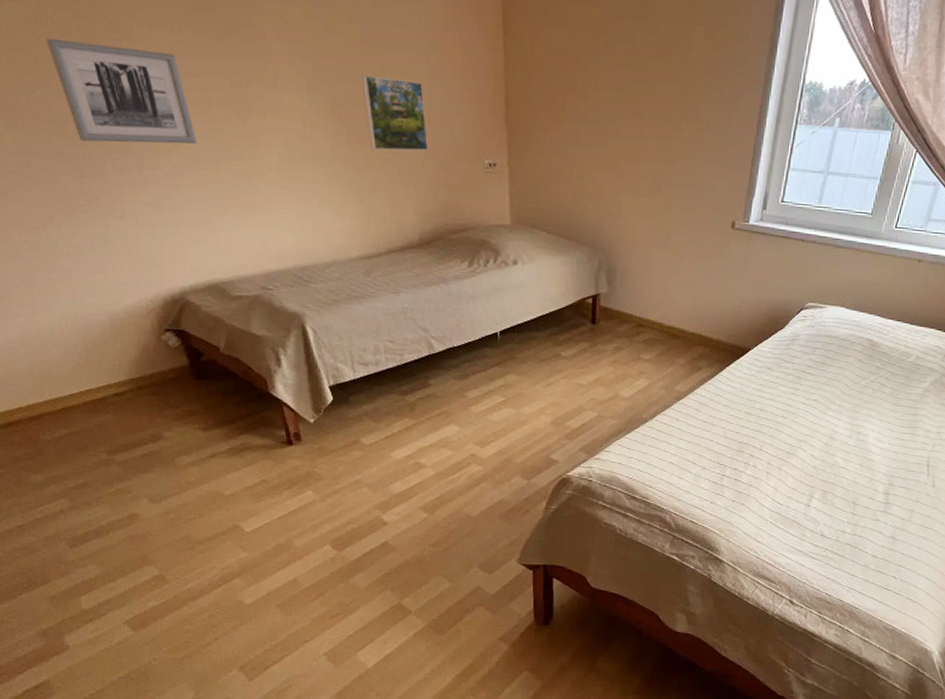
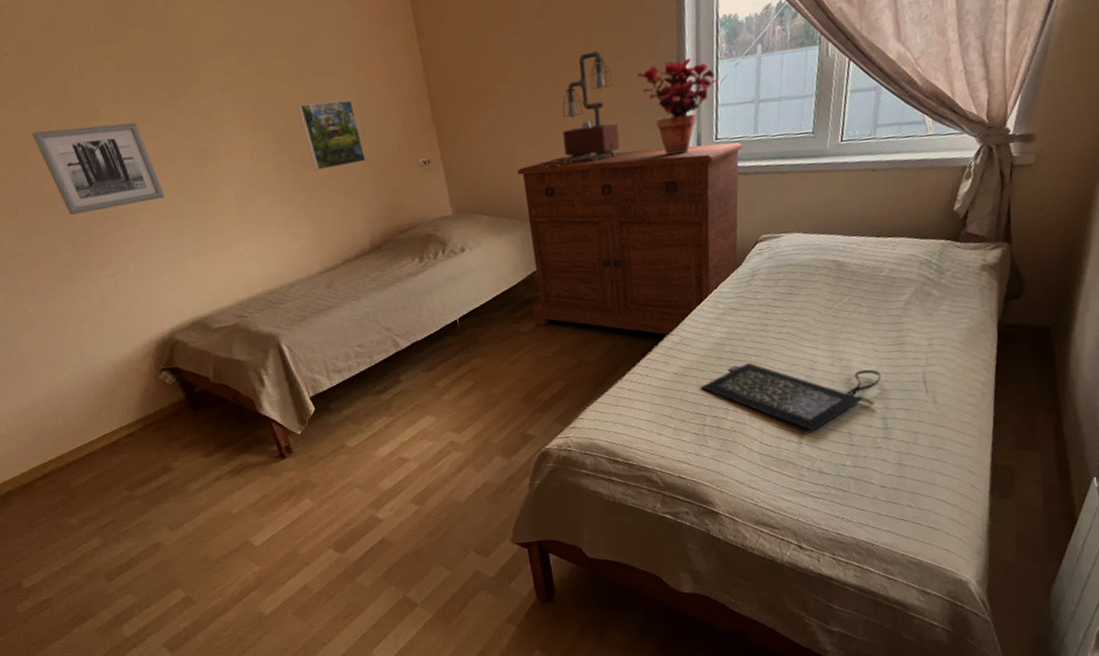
sideboard: none [575,188,806,384] -> present [517,142,743,336]
table lamp: none [600,88,693,199] -> present [533,51,620,169]
potted plant: none [717,114,795,209] -> present [636,58,719,155]
clutch bag: none [726,422,891,497] -> present [700,362,881,432]

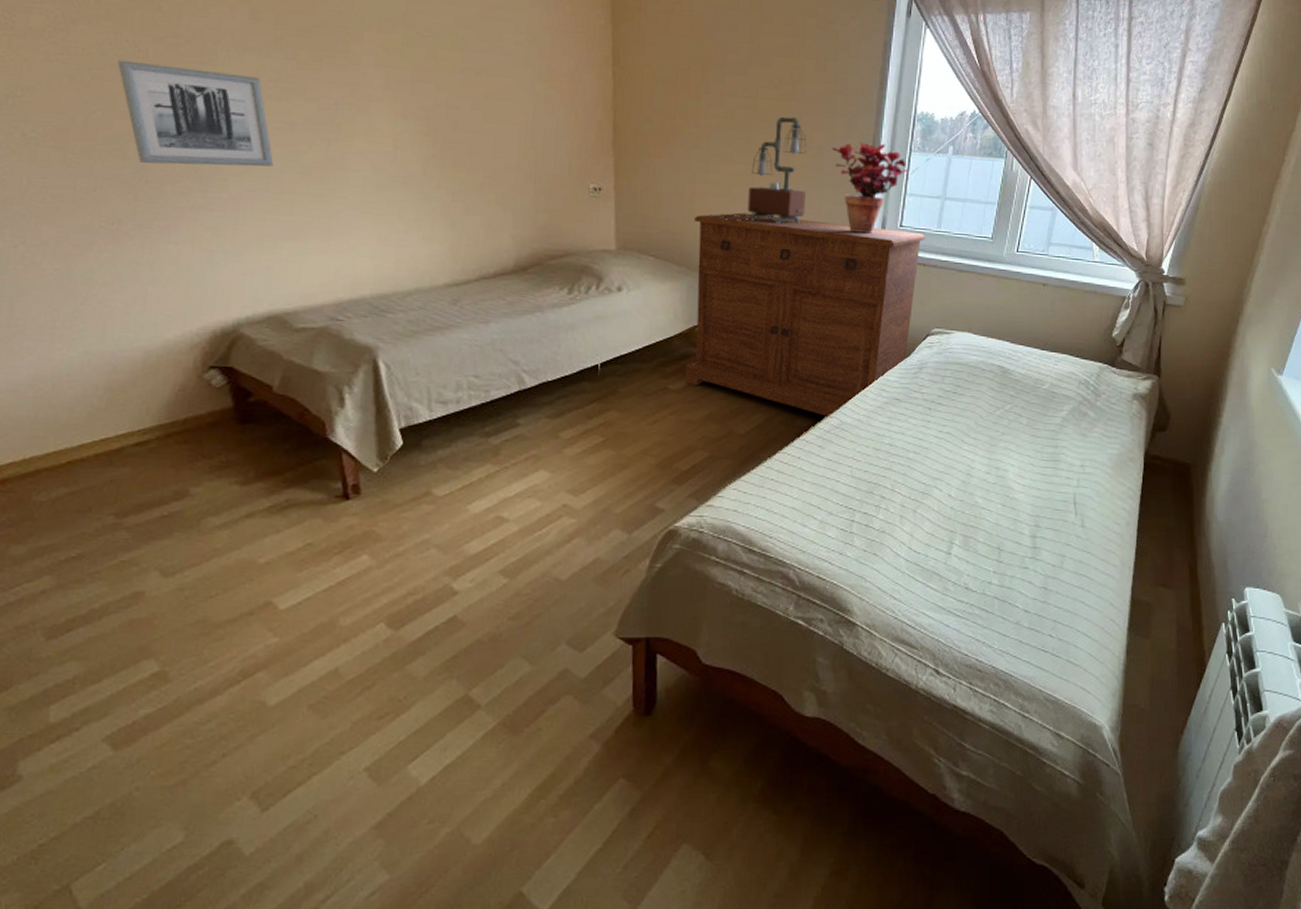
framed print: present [297,100,367,171] -> none [462,101,530,175]
clutch bag: present [700,362,881,432] -> none [853,459,1034,543]

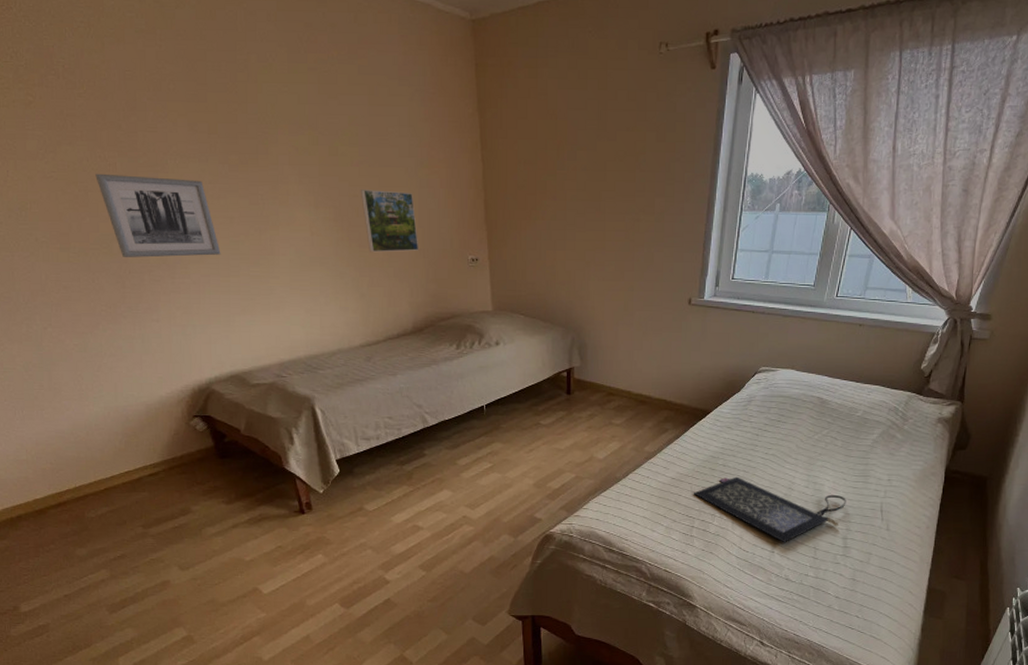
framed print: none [462,101,530,175] -> present [361,190,419,253]
sideboard: present [684,212,925,418] -> none [553,274,754,444]
table lamp: present [712,116,807,223] -> none [570,186,650,282]
potted plant: present [831,142,910,234] -> none [671,204,741,287]
clutch bag: none [853,459,1034,543] -> present [693,476,846,543]

